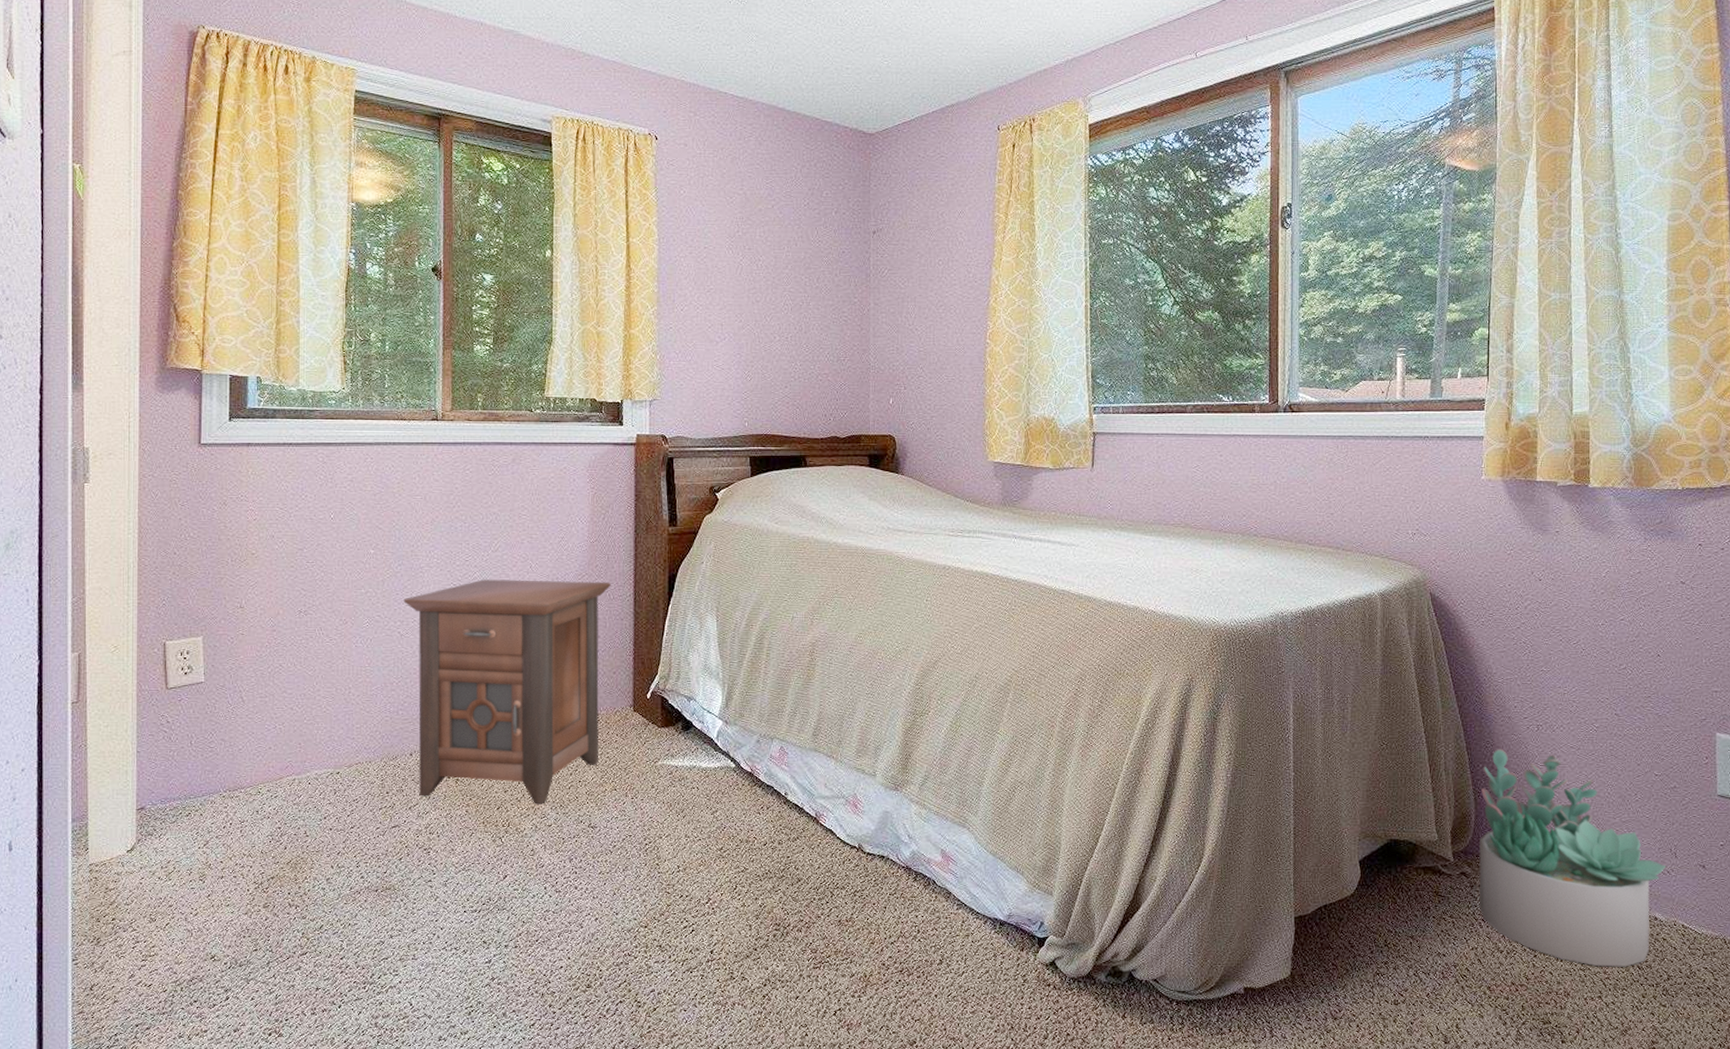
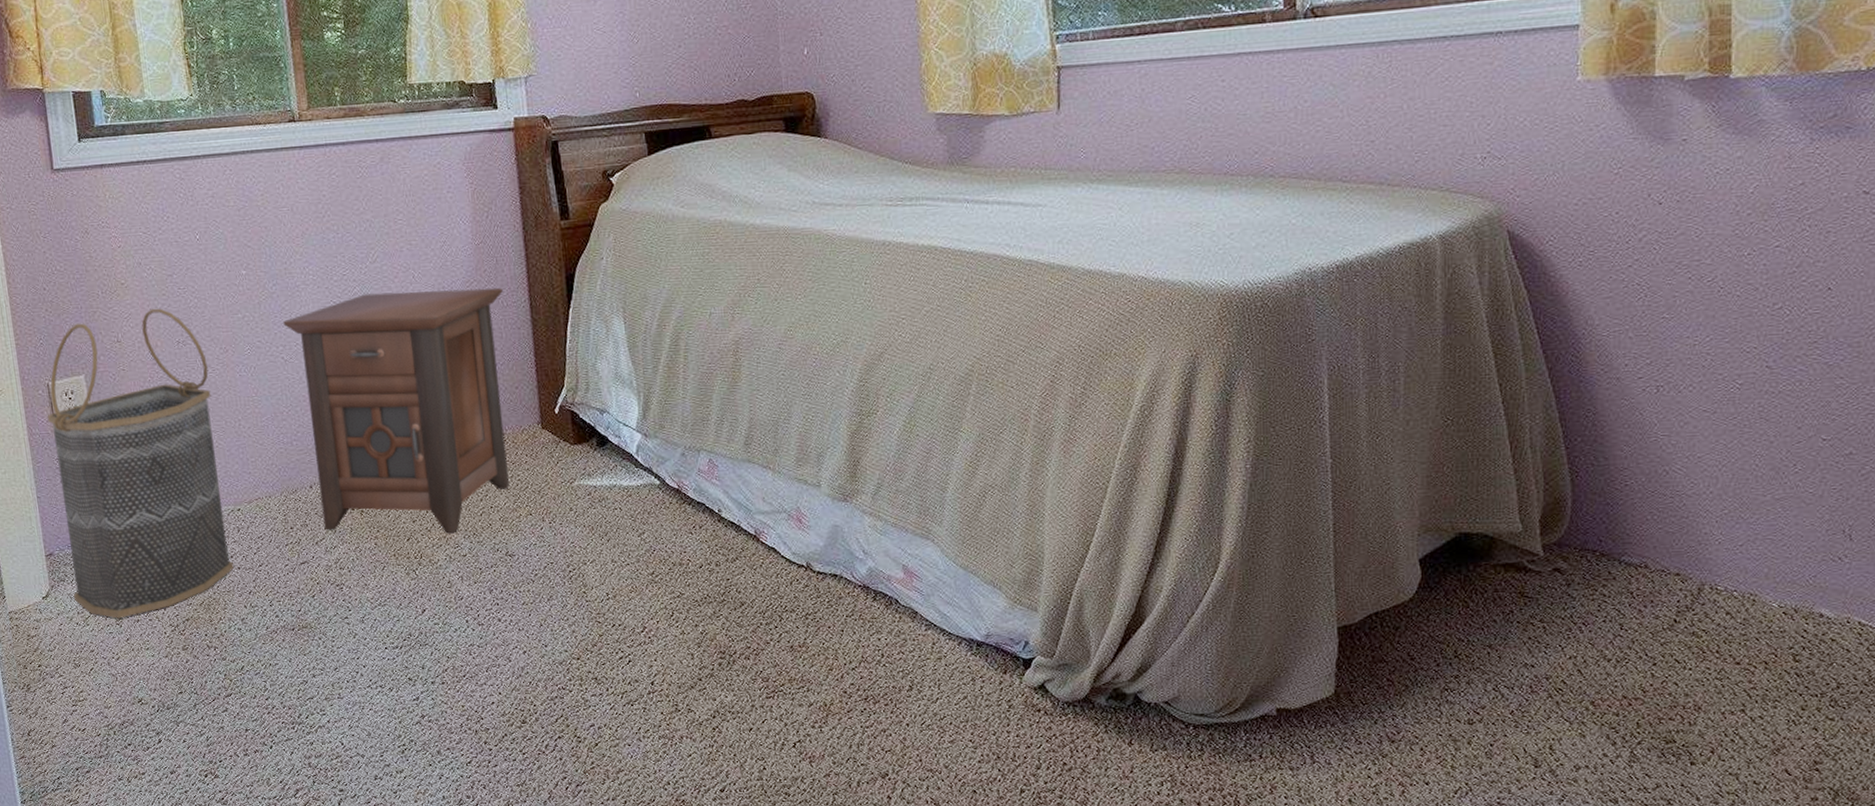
basket: none [159,578,326,874] -> present [47,308,234,619]
succulent plant: present [1479,748,1667,967] -> none [1578,417,1837,675]

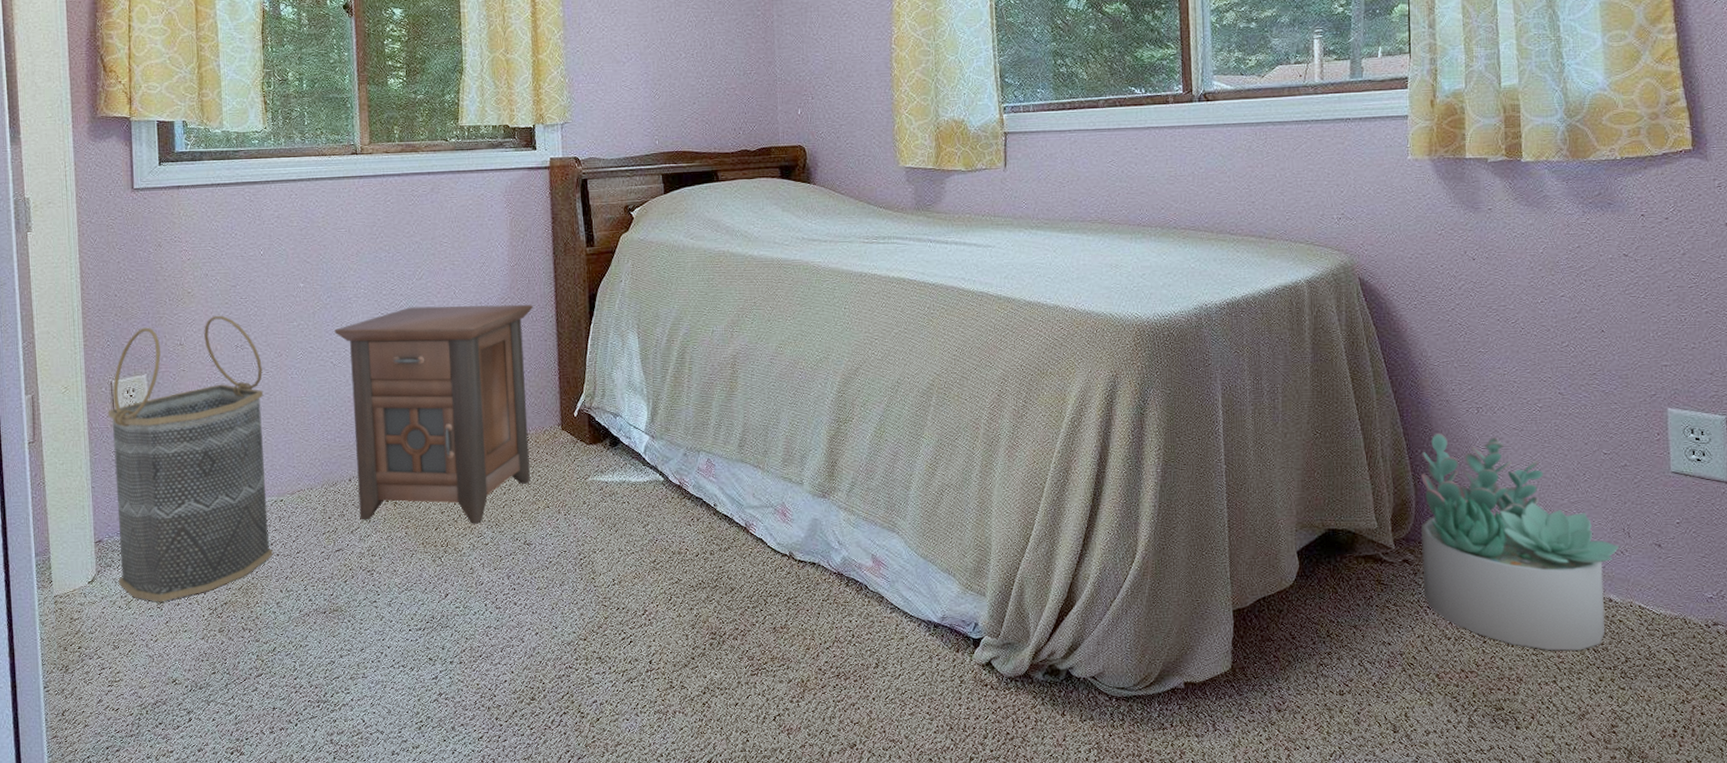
succulent plant: none [1578,417,1837,675] -> present [1421,432,1620,651]

